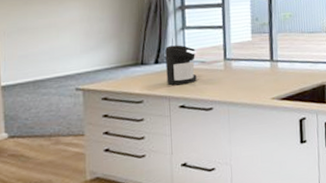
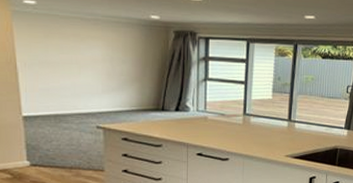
coffee maker: present [165,45,197,86] -> none [186,95,218,134]

